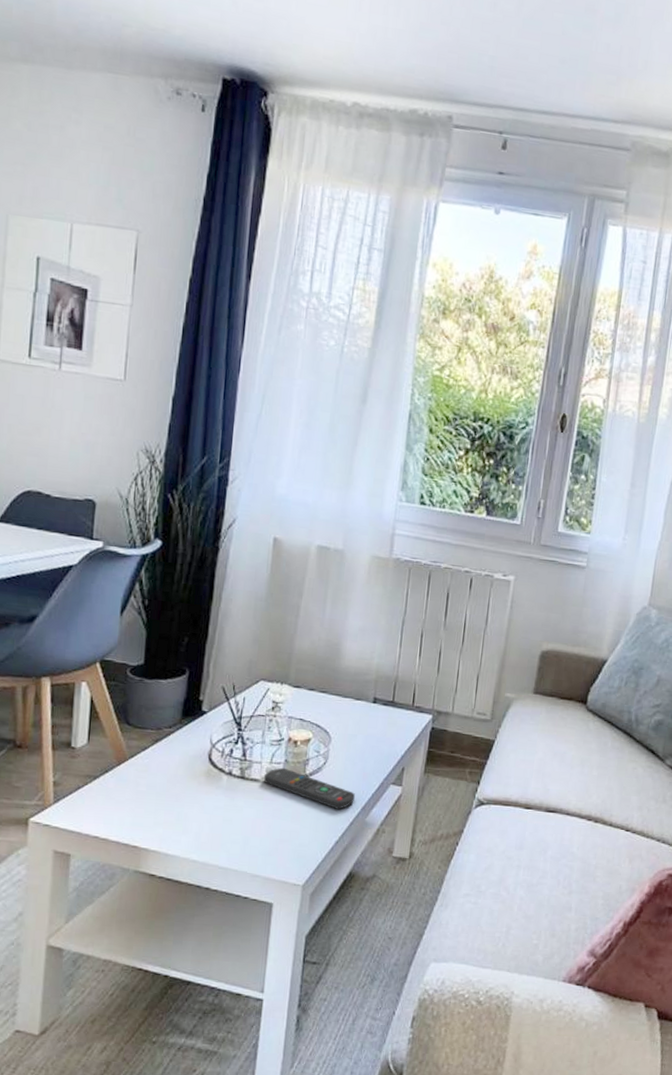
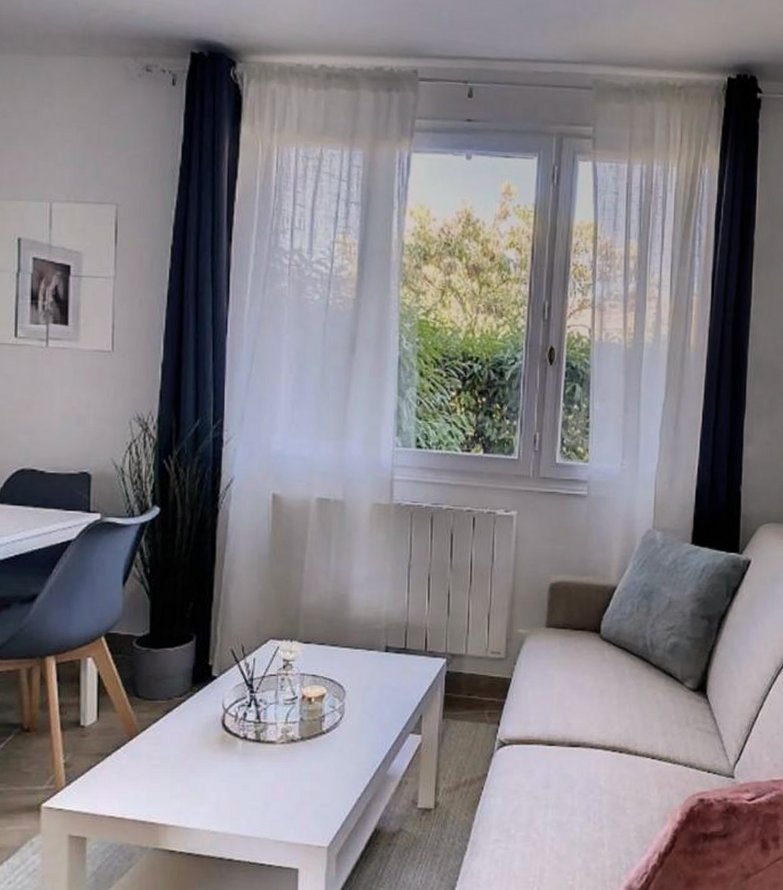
remote control: present [264,767,355,809] -> none [280,726,374,764]

